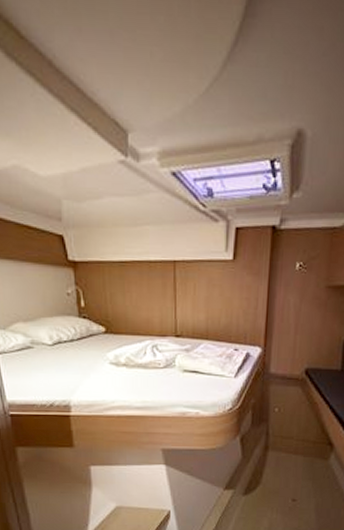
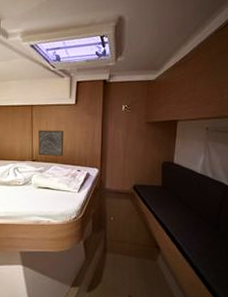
wall art: none [183,295,218,331] -> present [38,130,64,156]

